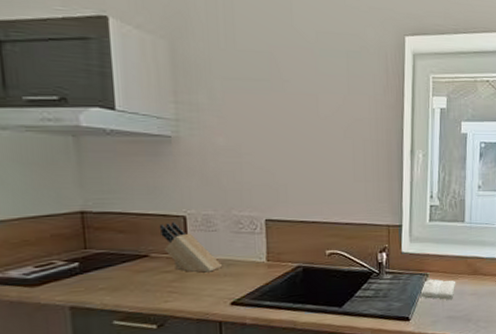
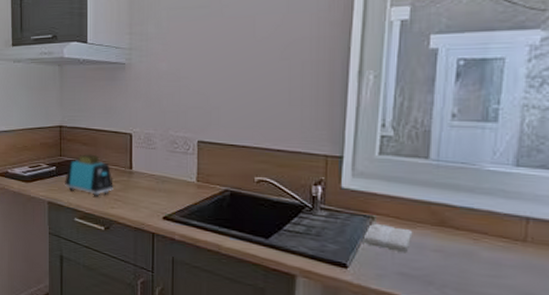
toaster: none [94,242,166,293] -> present [65,154,113,198]
knife block: present [159,222,222,273] -> none [111,138,158,186]

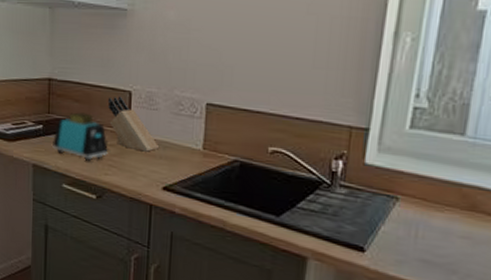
knife block: none [111,138,158,186] -> present [107,96,159,152]
washcloth: present [363,223,413,254] -> none [384,204,440,239]

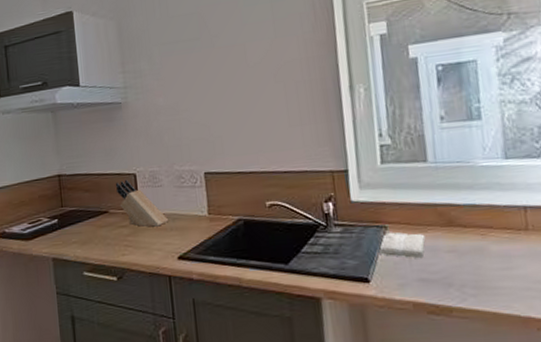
toaster: present [52,112,108,162] -> none [69,200,122,247]
washcloth: none [384,204,440,239] -> present [380,232,426,259]

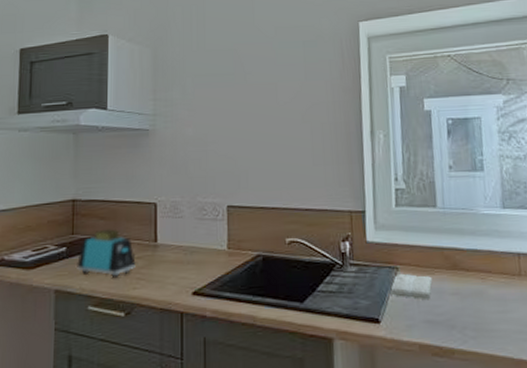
toaster: none [69,200,122,247] -> present [77,229,136,279]
knife block: present [115,179,168,227] -> none [133,208,186,260]

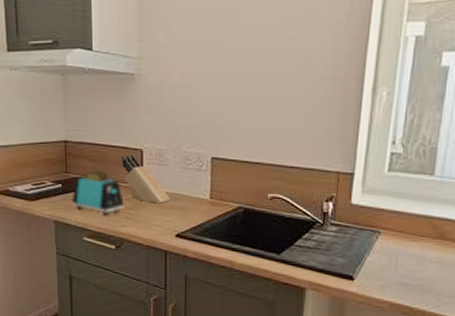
knife block: none [133,208,186,260] -> present [121,154,170,204]
washcloth: present [391,273,433,301] -> none [369,237,415,265]

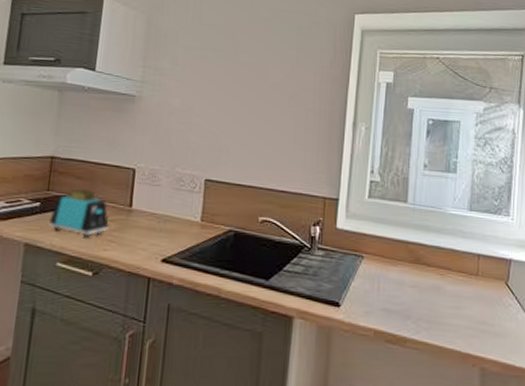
knife block: present [121,154,170,204] -> none [111,173,159,226]

